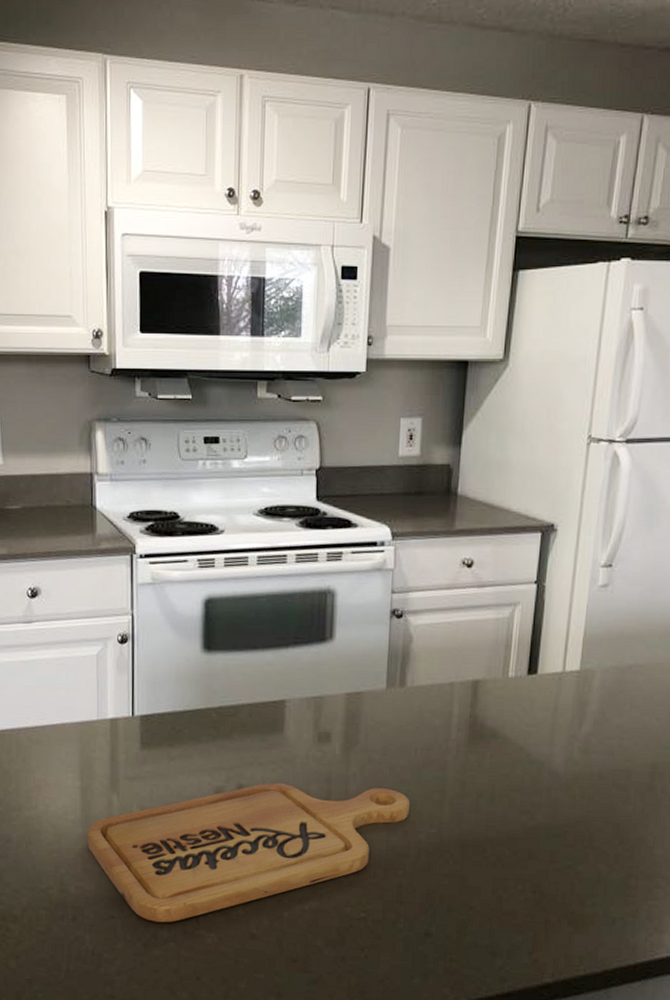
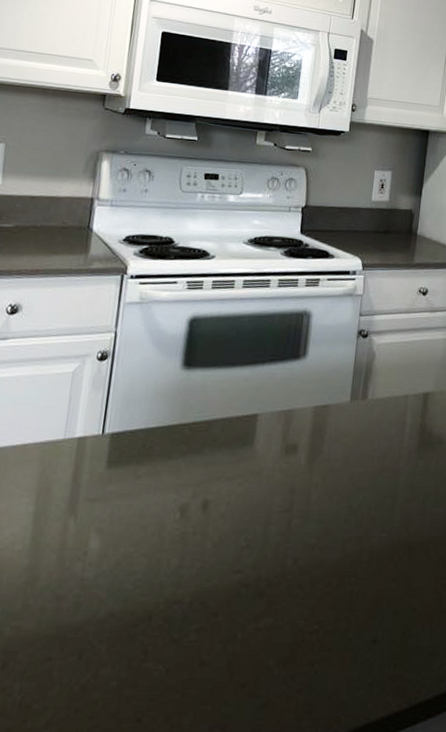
cutting board: present [87,782,410,923] -> none [32,496,365,659]

